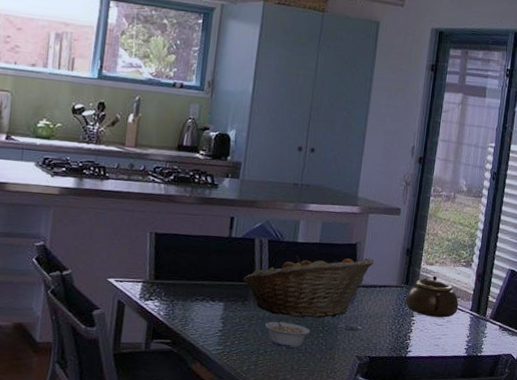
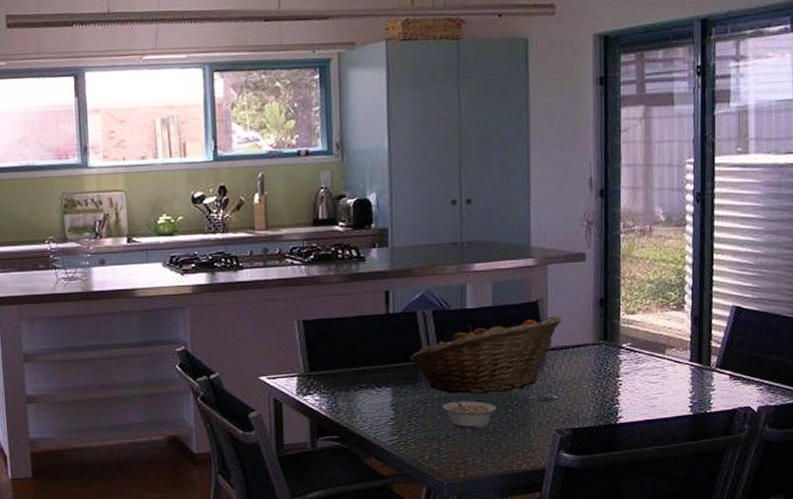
teapot: present [405,275,459,318] -> none [606,325,674,374]

